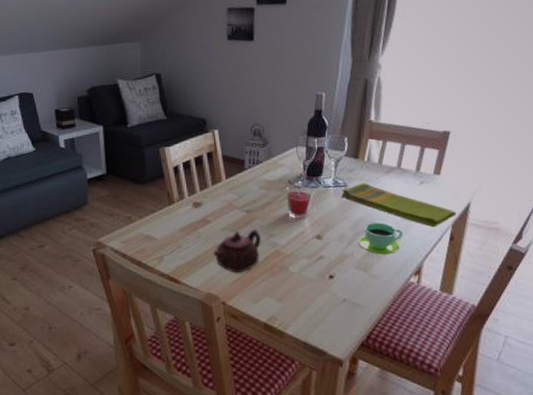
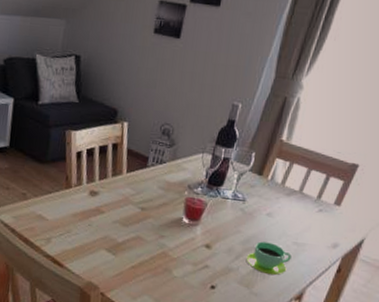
teapot: present [213,229,261,274] -> none [101,226,151,268]
dish towel: present [341,183,457,228] -> none [238,200,349,257]

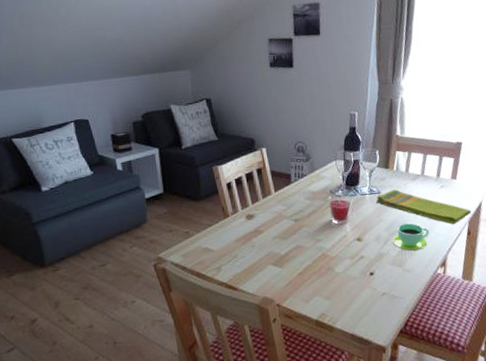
dish towel: none [238,200,349,257] -> present [376,189,472,225]

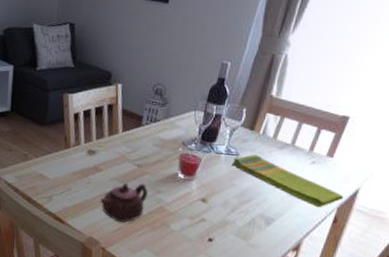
teapot: none [267,235,309,277] -> present [100,182,148,223]
cup: present [392,223,429,252] -> none [242,194,287,227]

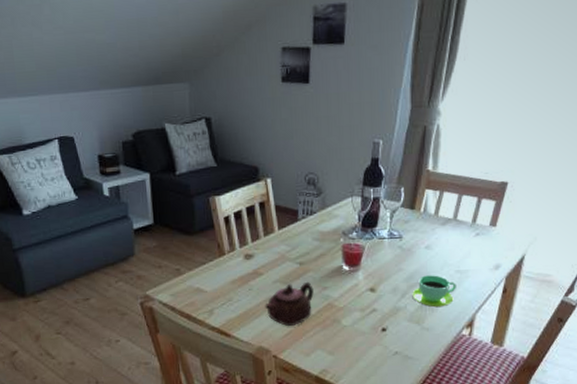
dish towel: present [231,154,344,208] -> none [396,235,511,280]
cup: none [242,194,287,227] -> present [412,275,456,308]

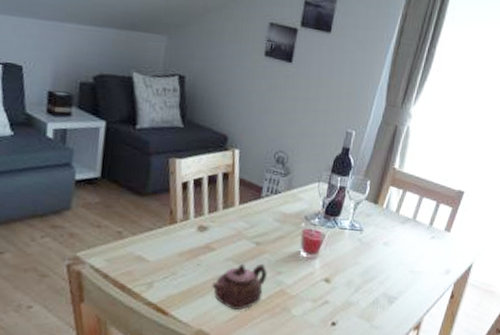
cup: present [412,275,456,308] -> none [365,272,409,306]

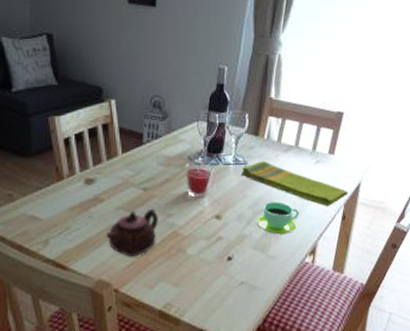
dish towel: none [355,230,460,284] -> present [241,161,348,207]
cup: none [365,272,409,306] -> present [257,202,299,235]

